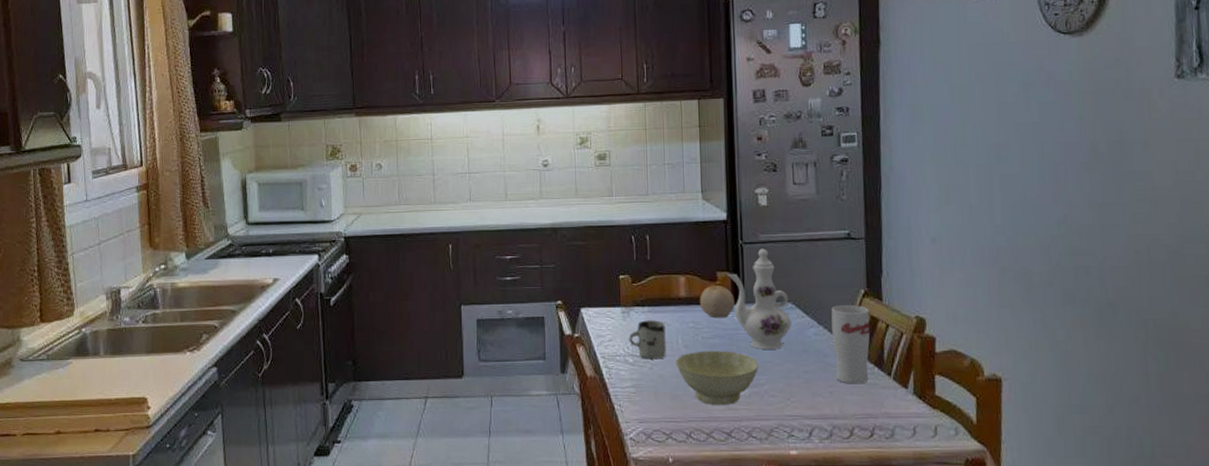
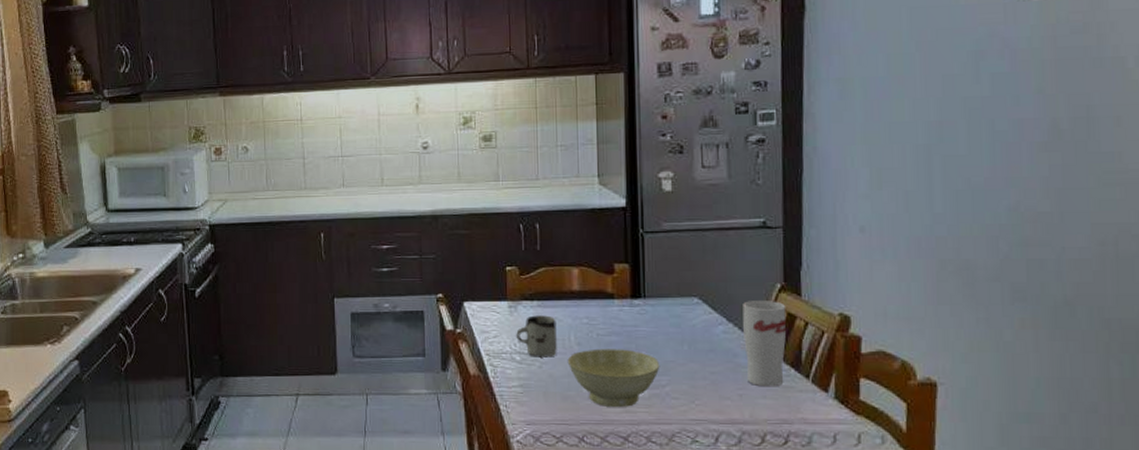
fruit: present [700,286,735,319] -> none [595,278,634,314]
ewer: present [727,248,791,349] -> none [626,238,697,348]

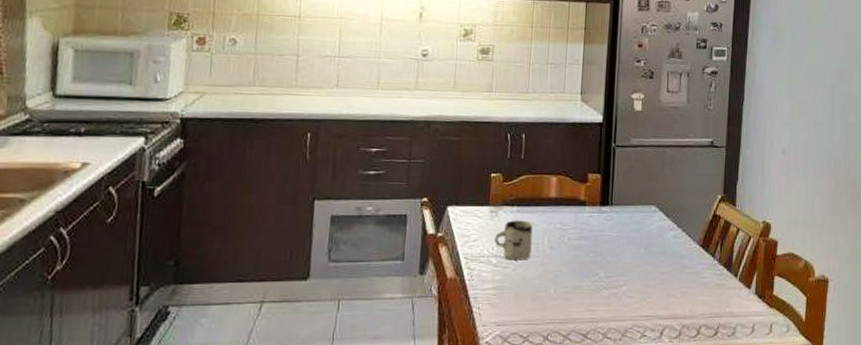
bowl: present [567,348,660,407] -> none [539,252,620,306]
cup: present [743,301,787,387] -> none [689,209,724,285]

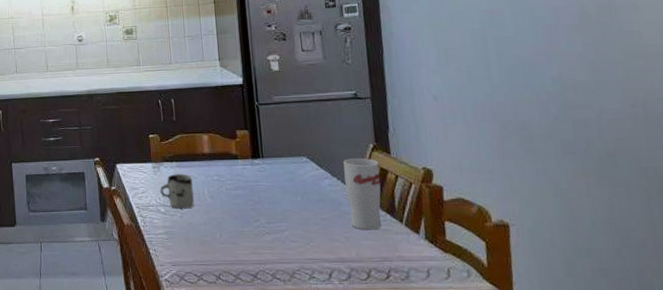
cup: none [689,209,724,285] -> present [343,158,382,230]

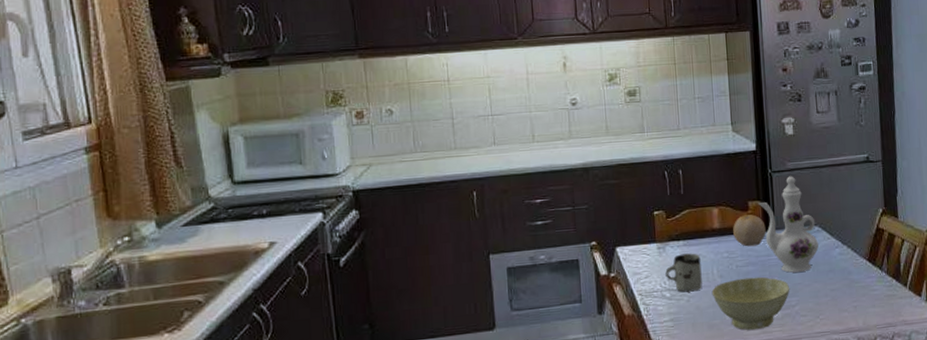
bowl: none [203,200,279,249] -> present [711,277,790,330]
fruit: none [222,142,254,172] -> present [733,214,766,247]
ewer: none [246,109,307,199] -> present [758,176,819,273]
cup: present [343,158,382,230] -> none [854,223,888,298]

